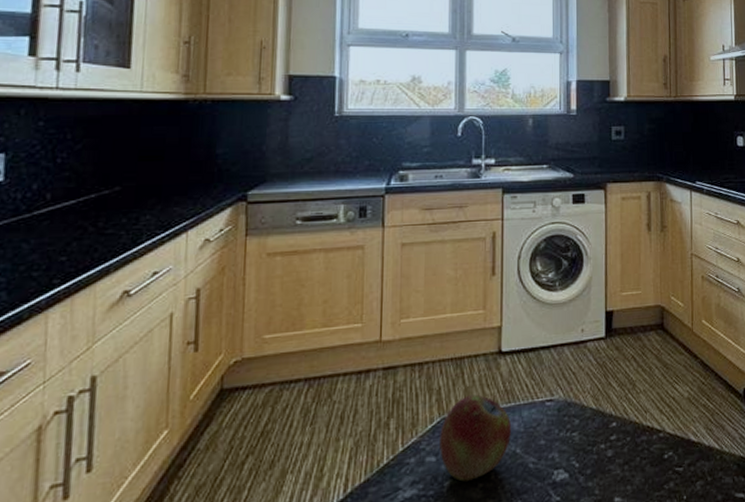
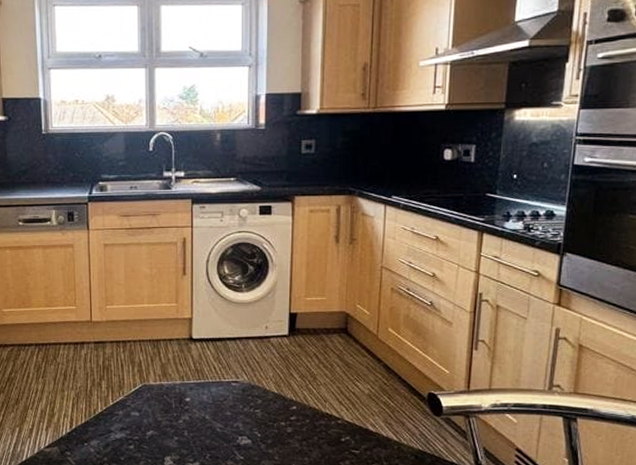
fruit: present [440,394,512,482] -> none [142,370,202,434]

